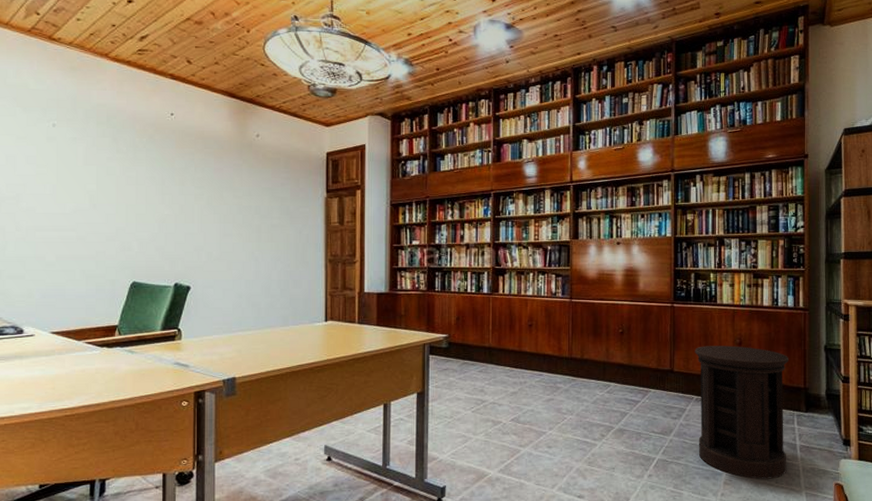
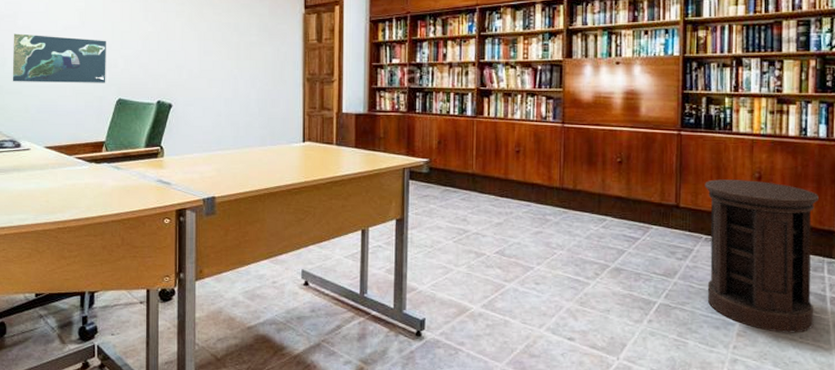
map: none [14,216,122,266] -> present [12,33,108,83]

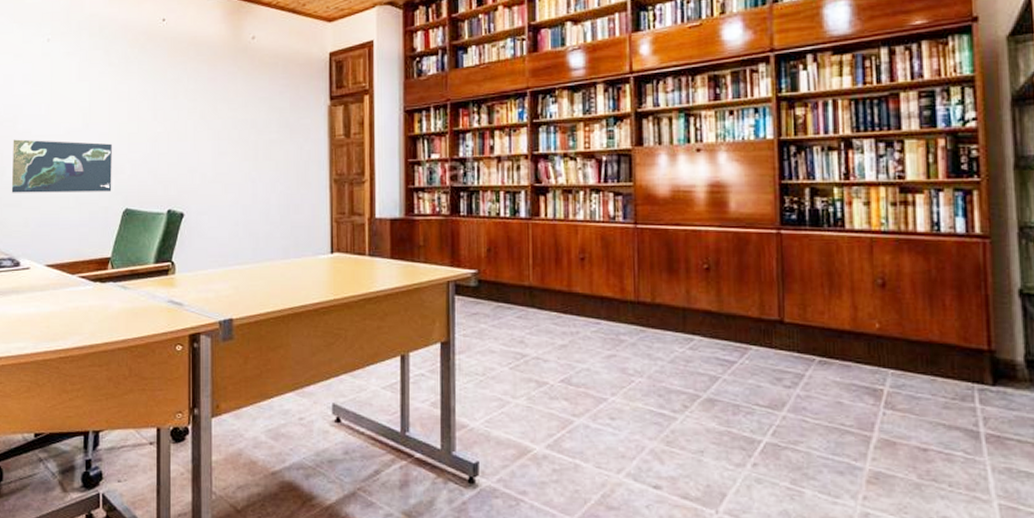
side table: present [704,179,819,333] -> none [814,287,966,480]

